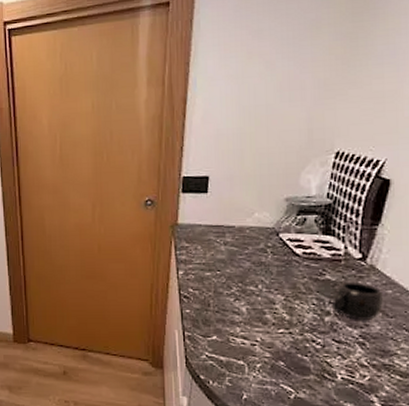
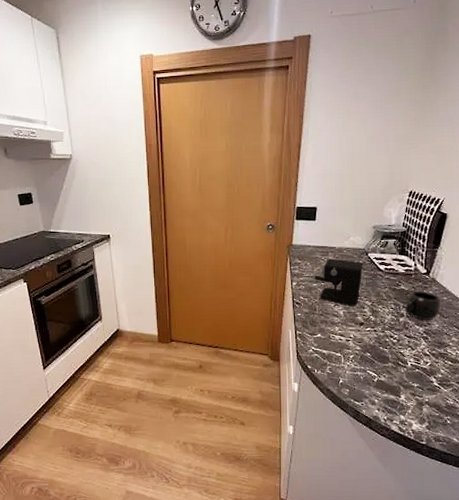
coffee maker: none [207,241,290,327] -> present [314,259,375,326]

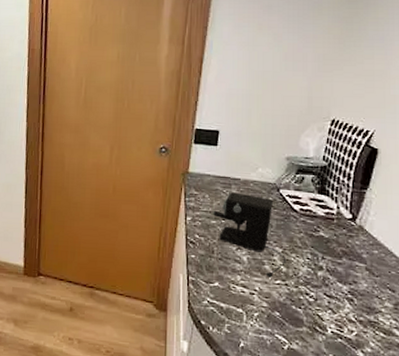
mug: present [405,291,441,320] -> none [325,239,371,278]

